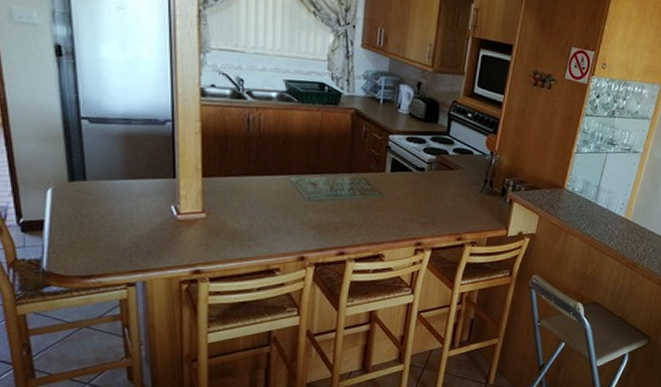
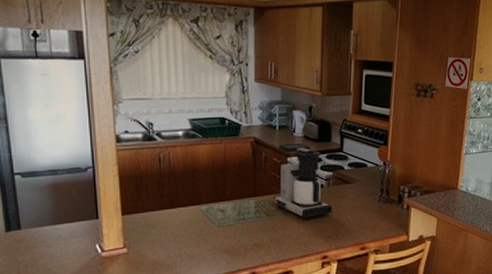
coffee maker: none [369,120,432,203] -> present [272,143,333,219]

